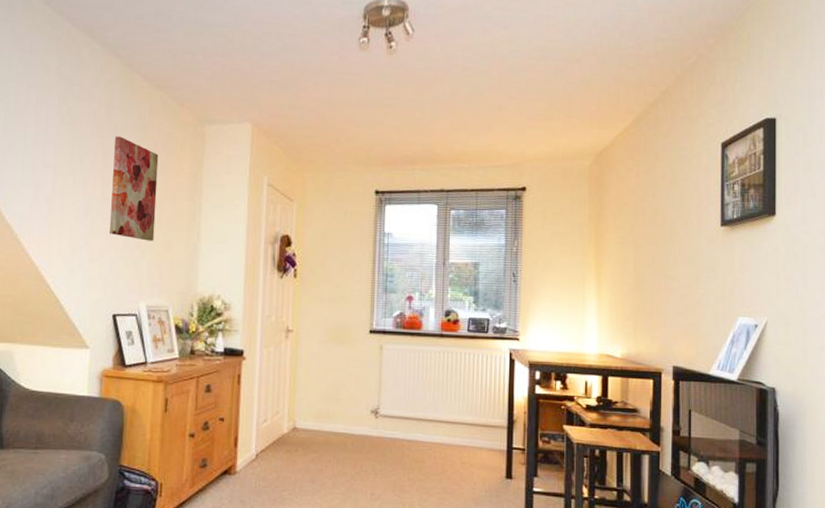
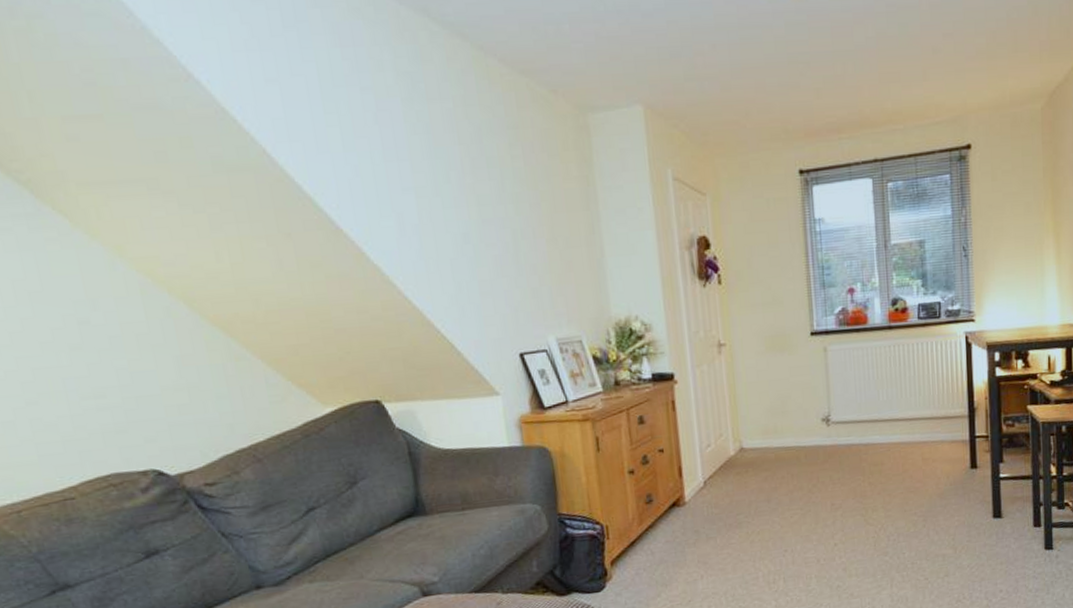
wall art: present [110,136,159,241] -> none [480,141,551,264]

